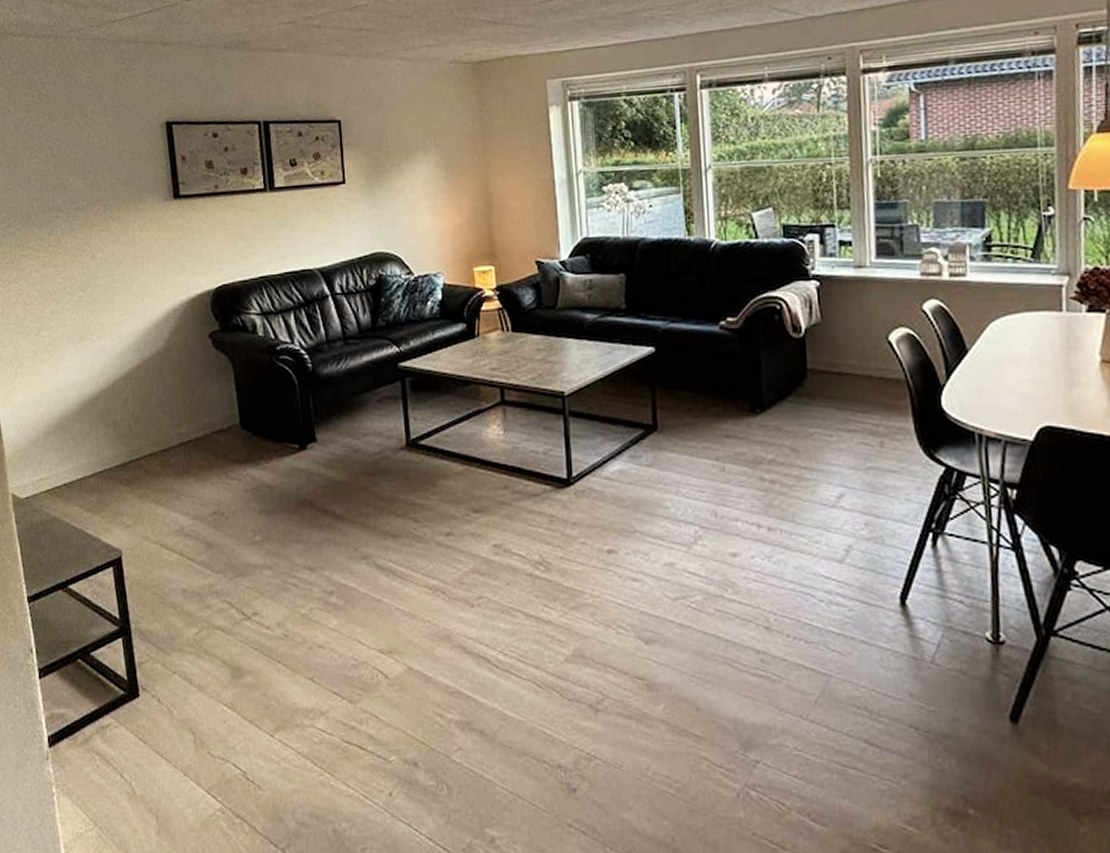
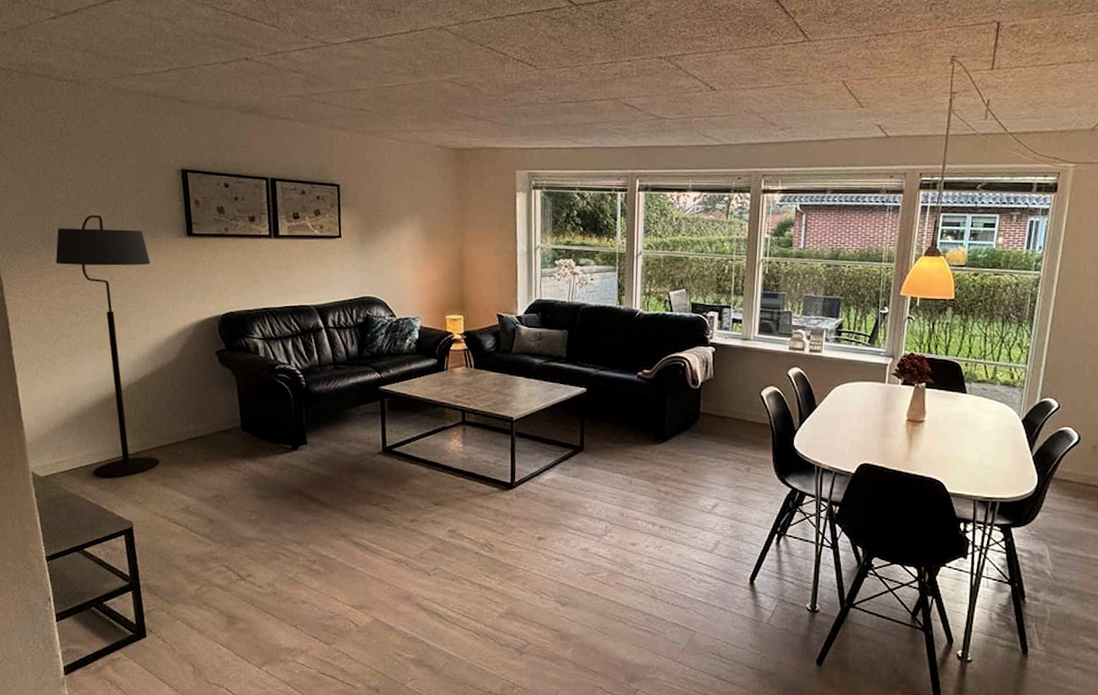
floor lamp: none [35,184,149,496] -> present [56,214,159,478]

